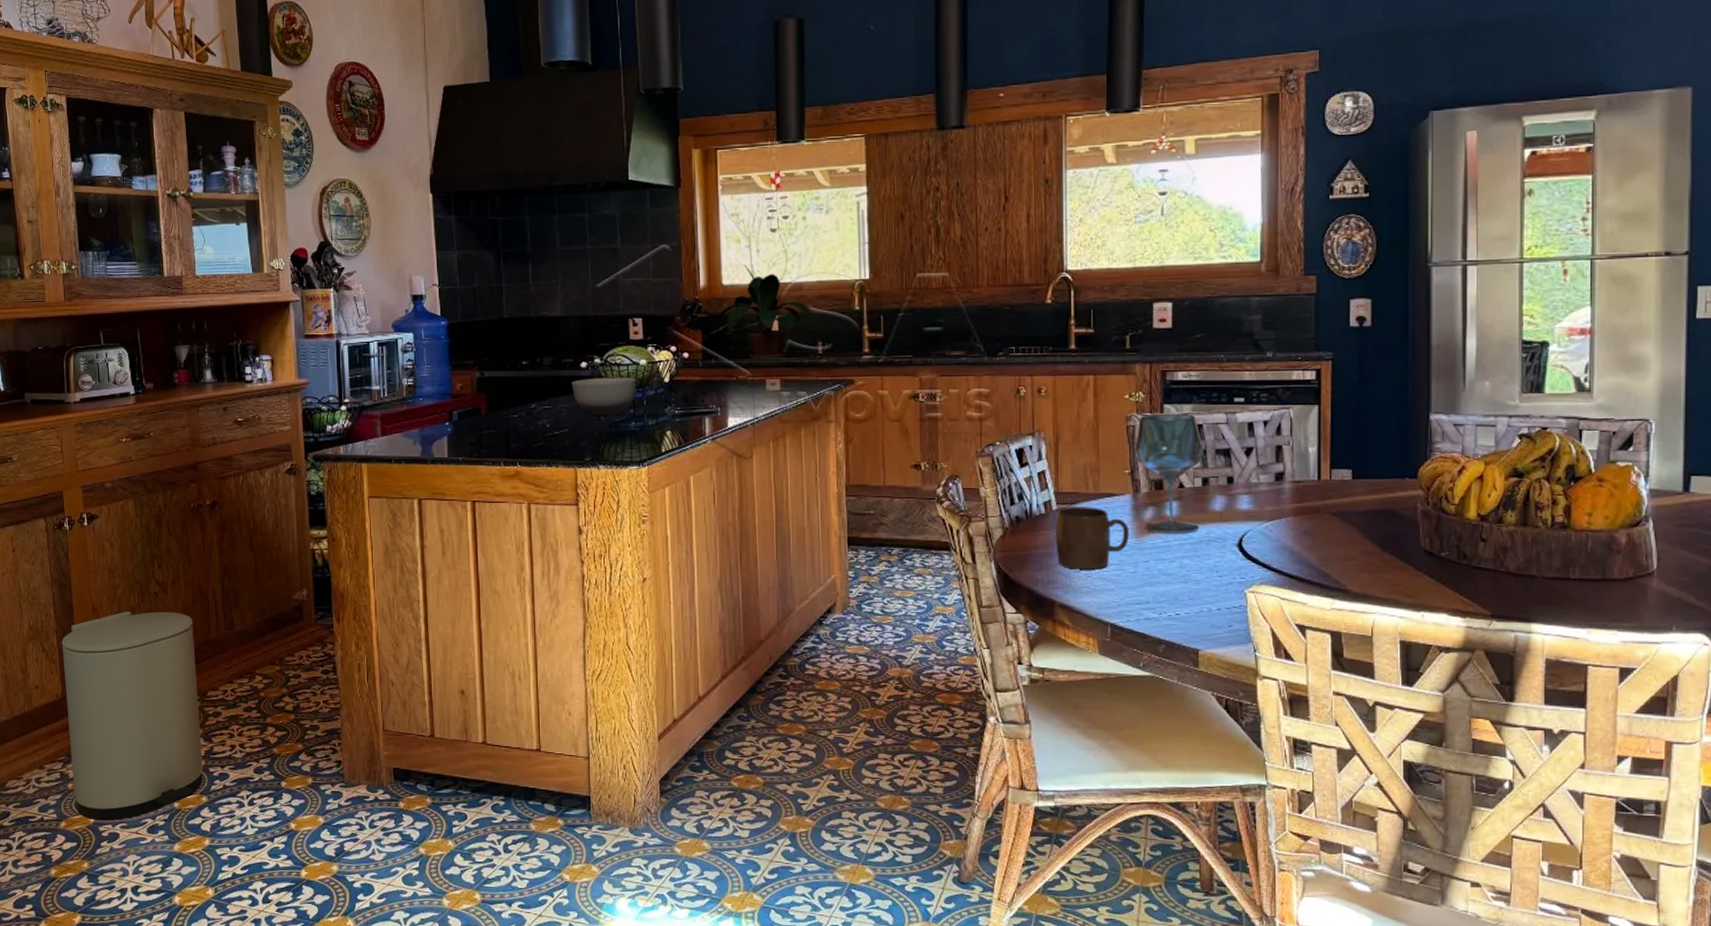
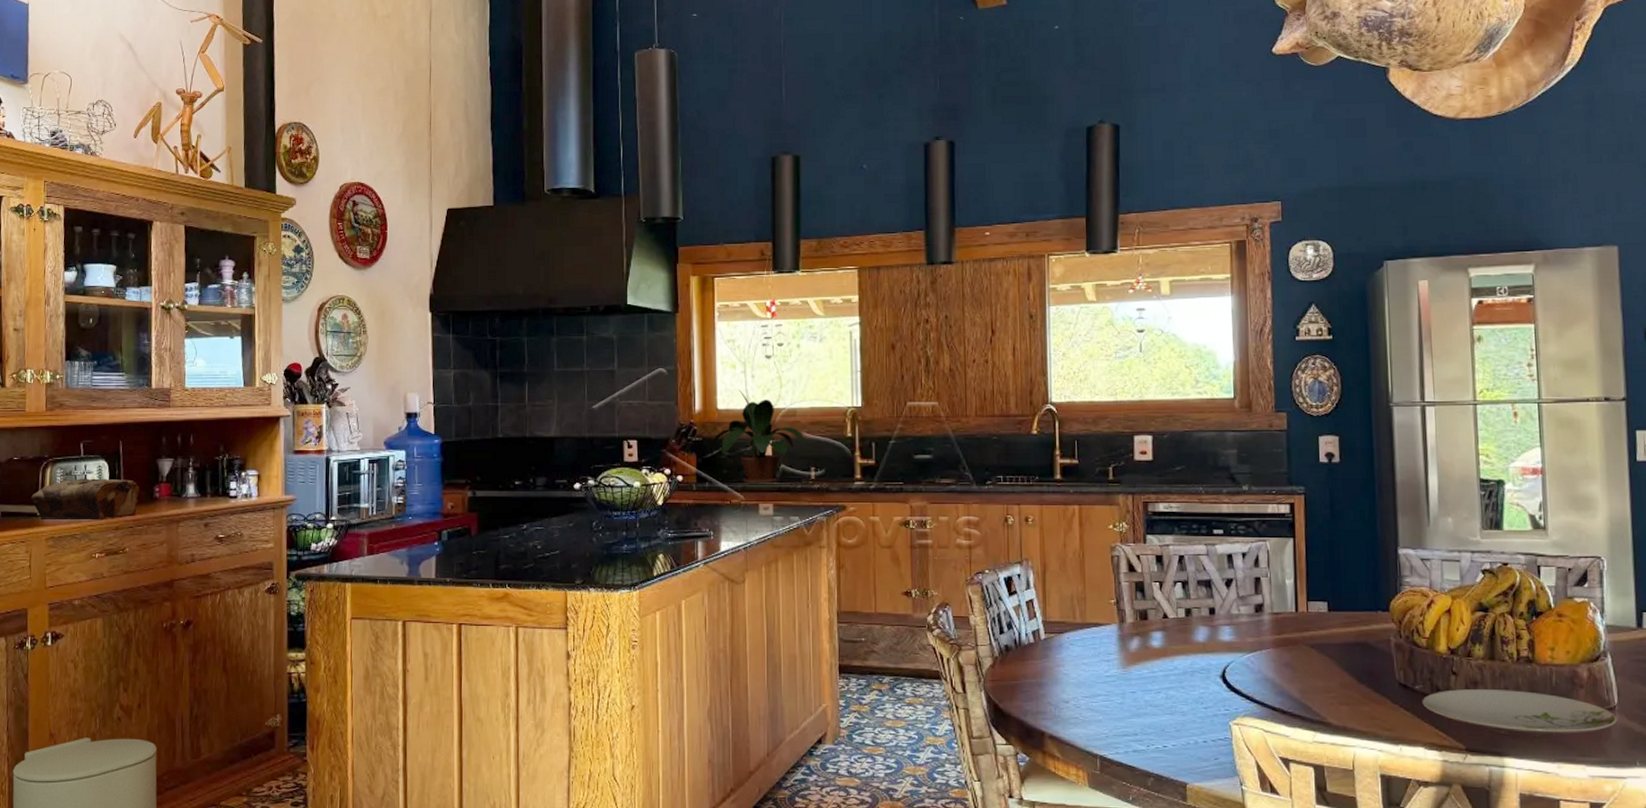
bread loaf: none [57,365,160,406] -> present [30,478,140,519]
bowl: present [571,377,637,416] -> none [564,499,630,537]
mug: present [1055,507,1130,570] -> none [1044,636,1117,700]
wine glass: present [1135,413,1204,535] -> none [1119,544,1186,666]
plate: none [1448,555,1656,604] -> present [1422,688,1618,738]

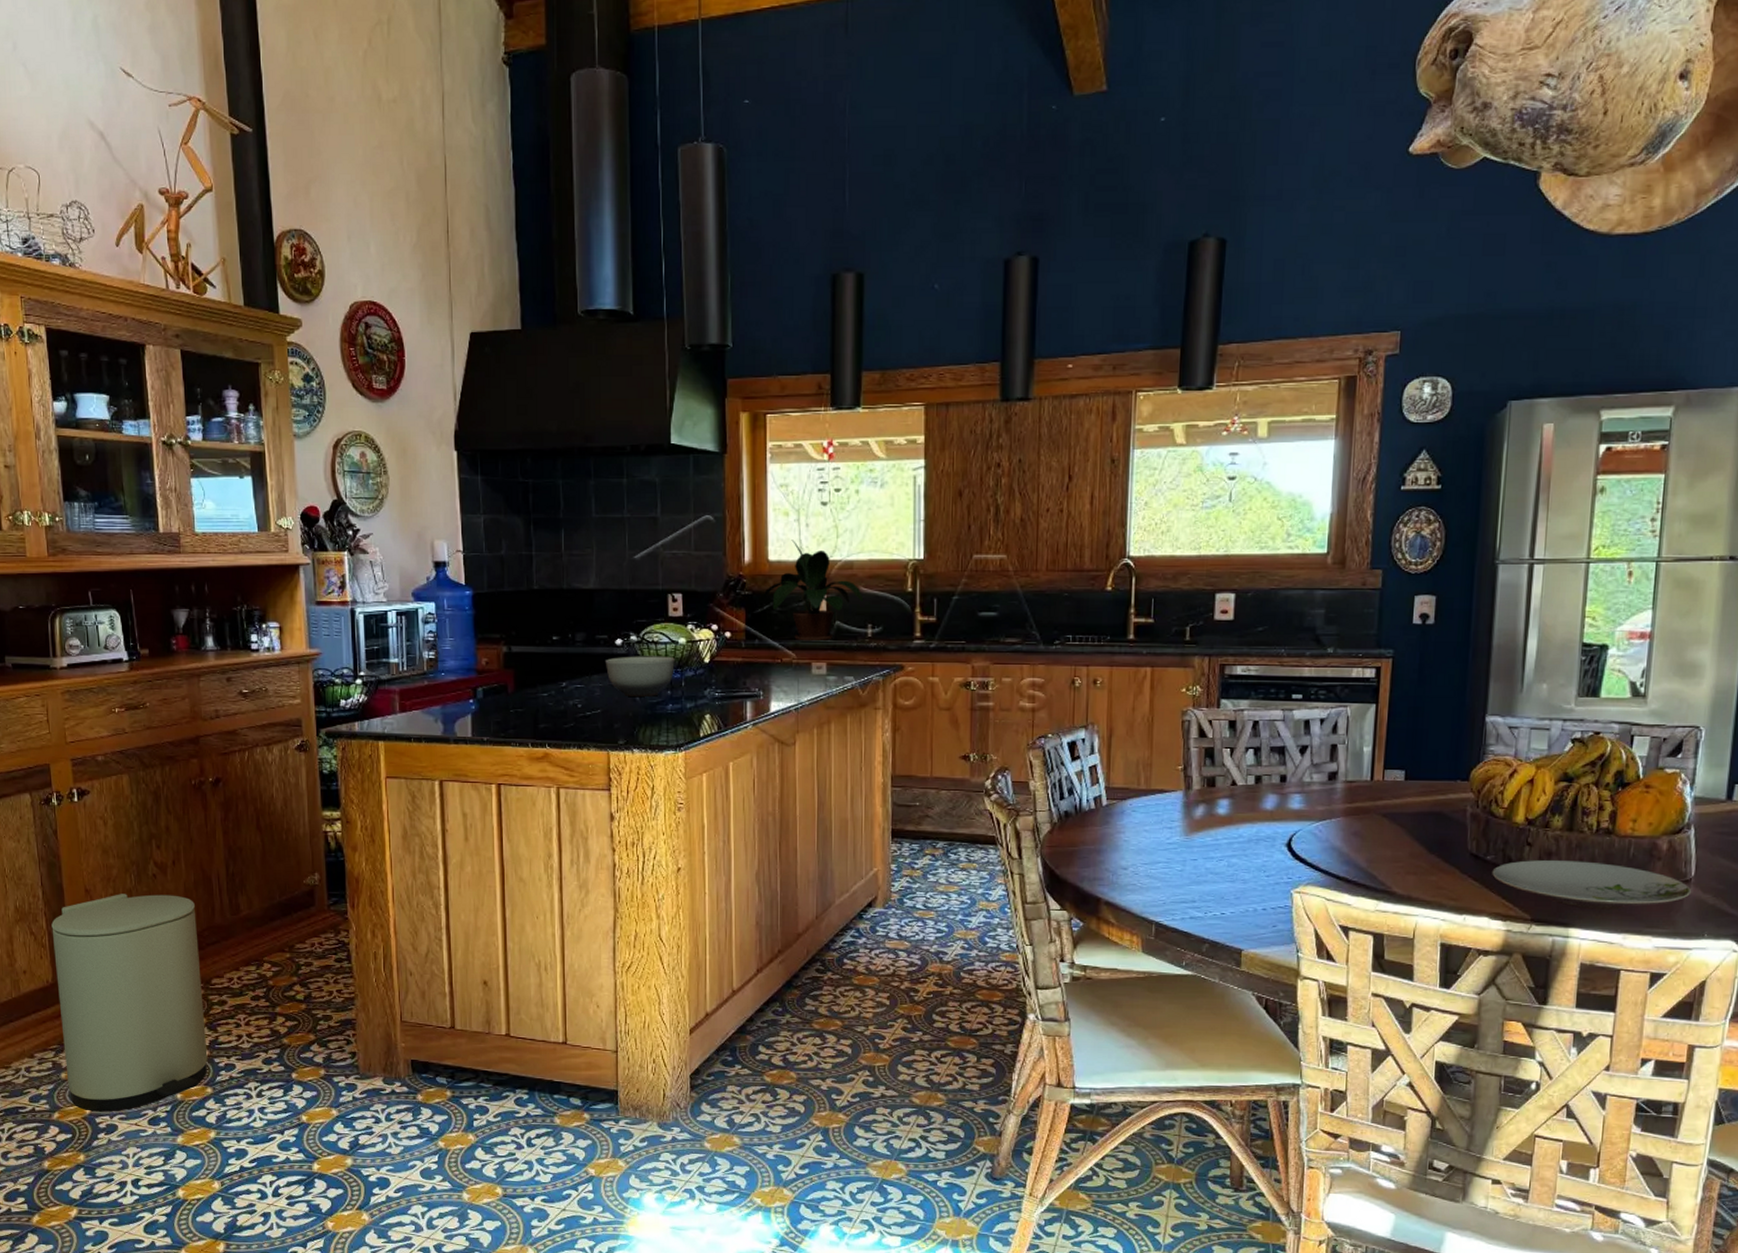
bread loaf: present [30,478,140,519] -> none [41,629,156,673]
bowl: none [564,499,630,537] -> present [605,656,675,696]

